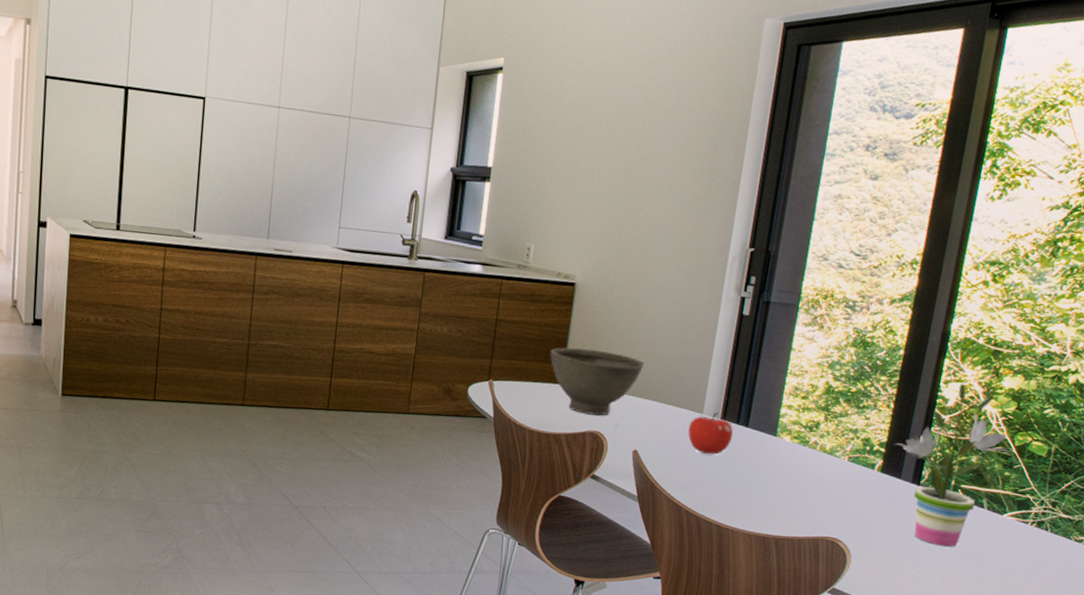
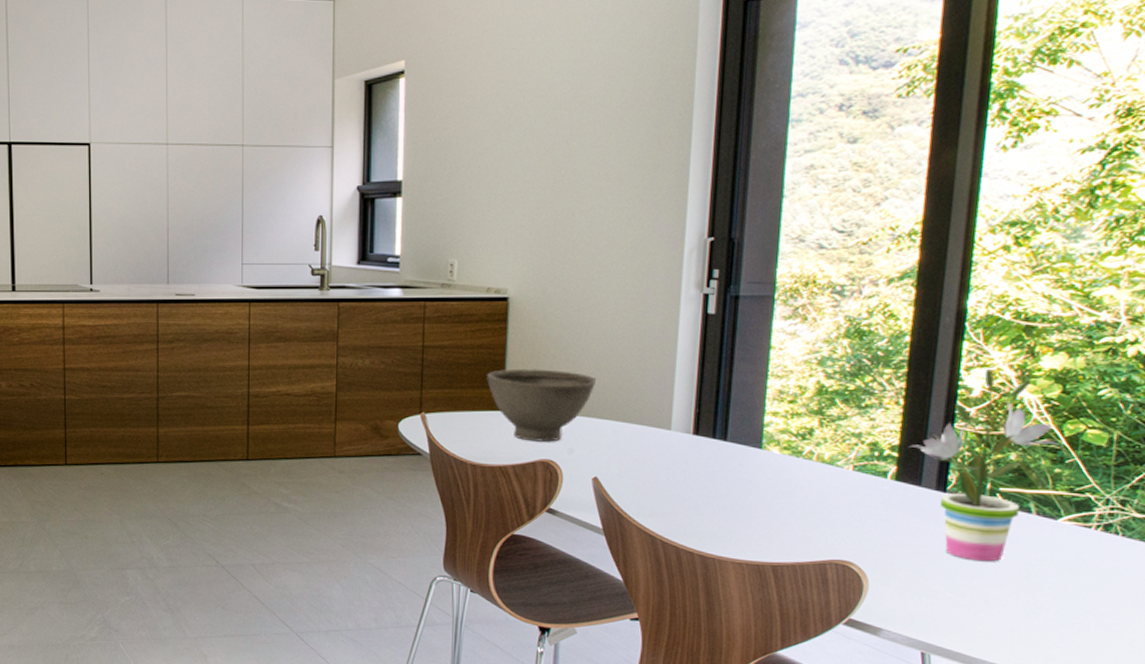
fruit: present [688,412,734,455] -> none [655,427,710,475]

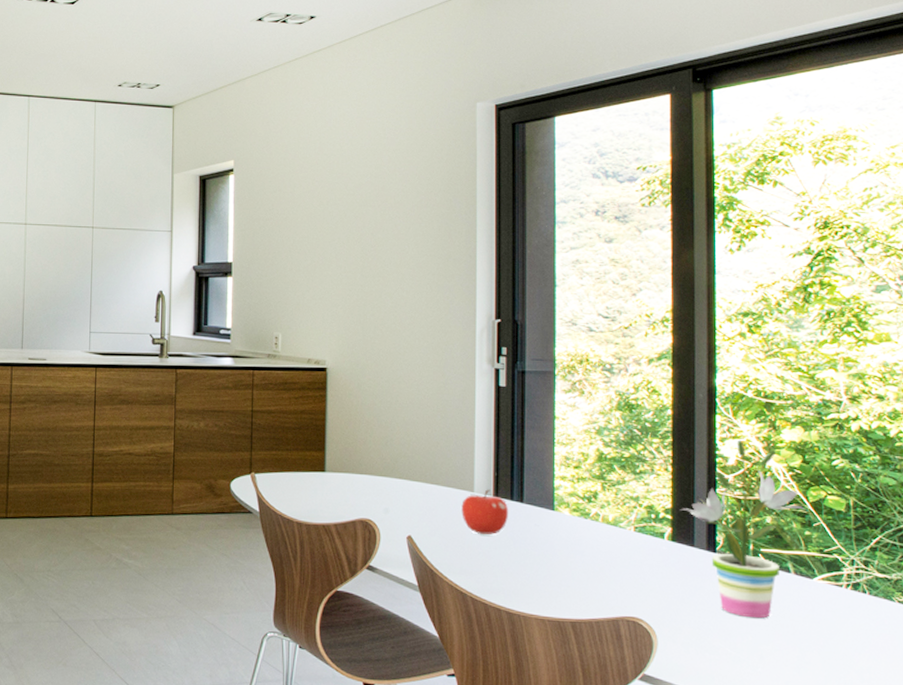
bowl: present [487,368,597,442] -> none [310,433,407,502]
fruit: none [655,427,710,475] -> present [461,489,509,535]

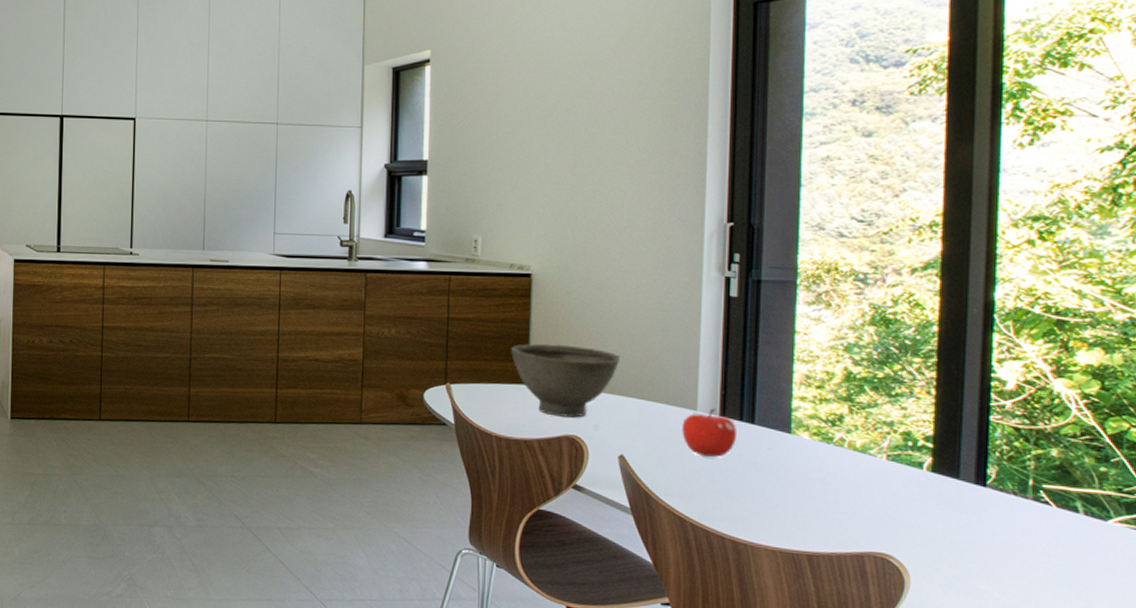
bowl: none [310,433,407,502] -> present [511,343,621,418]
potted plant: present [680,439,805,619] -> none [943,361,1102,562]

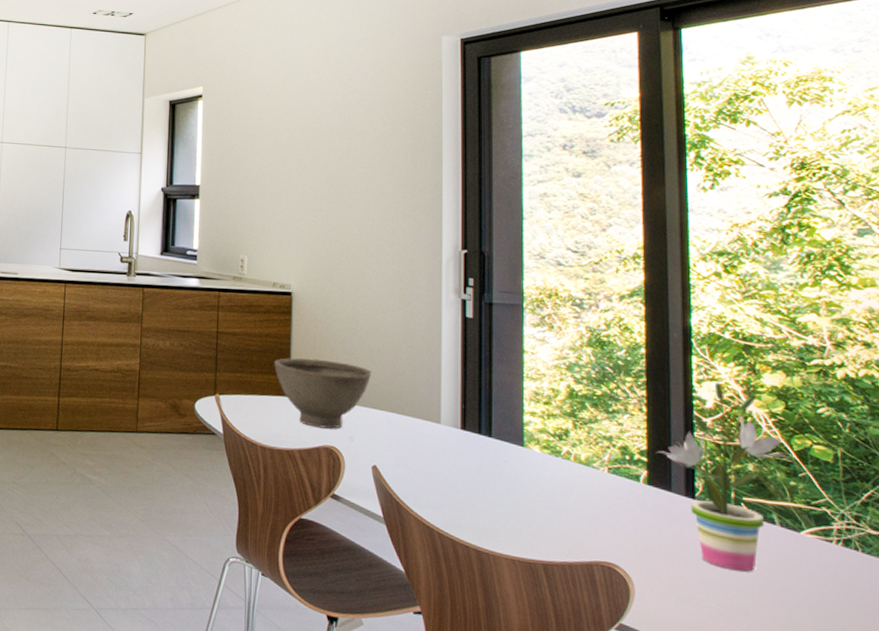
fruit: present [682,408,738,457] -> none [428,421,477,469]
potted plant: none [943,361,1102,562] -> present [655,382,790,572]

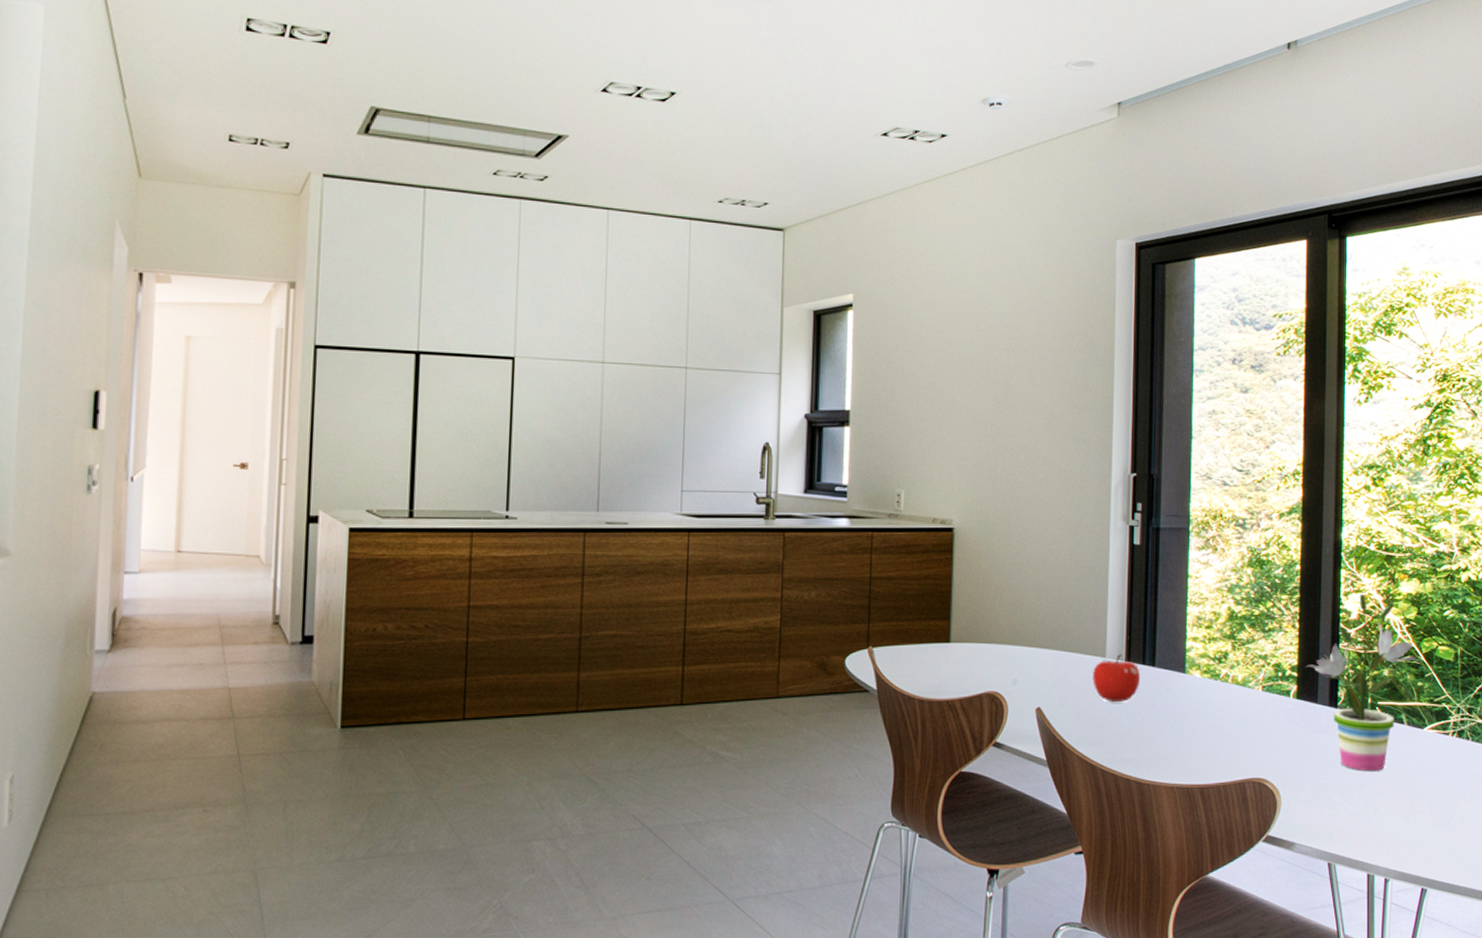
bowl: present [274,357,372,429] -> none [934,599,1038,673]
fruit: none [428,421,477,469] -> present [1093,654,1141,702]

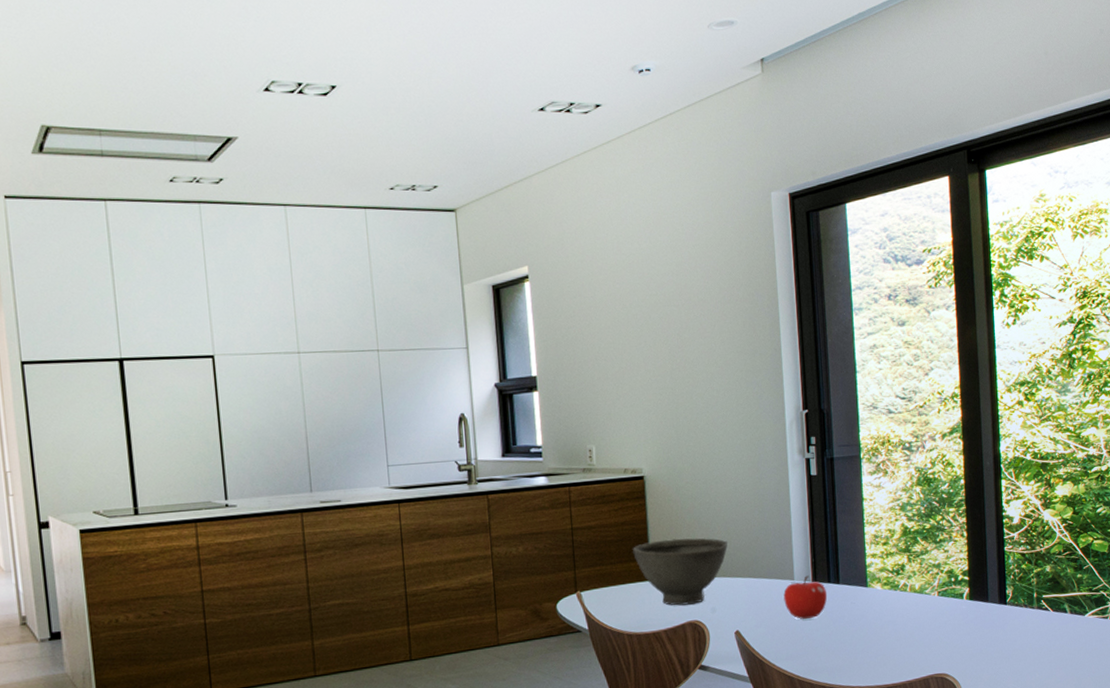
bowl: none [934,599,1038,673] -> present [633,538,728,606]
potted plant: present [1305,593,1419,771] -> none [975,500,1077,658]

